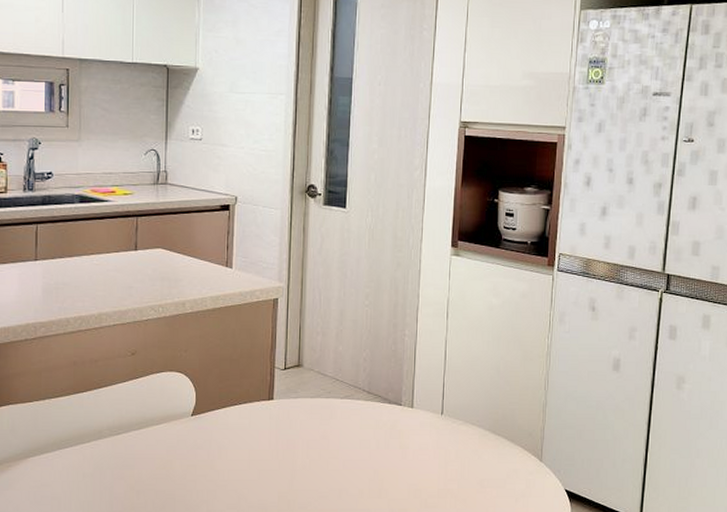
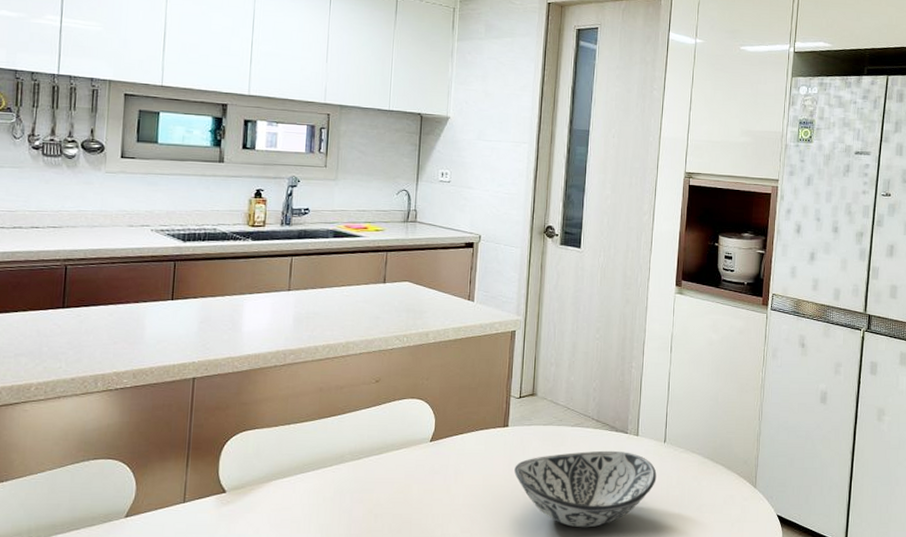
decorative bowl: none [281,423,434,504] -> present [514,450,657,528]

